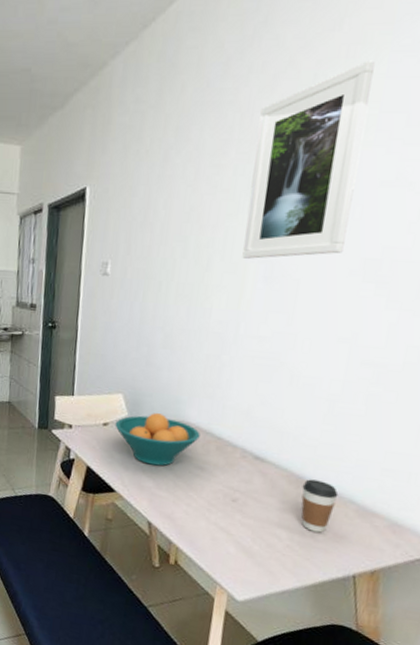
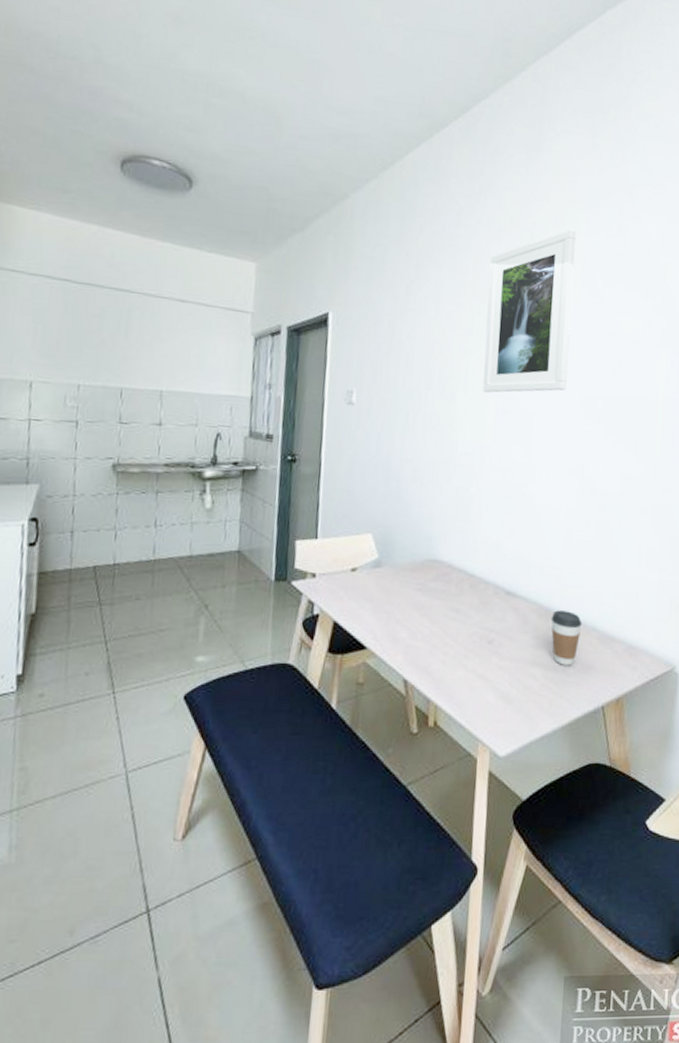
fruit bowl: present [115,413,200,466] -> none [364,553,453,613]

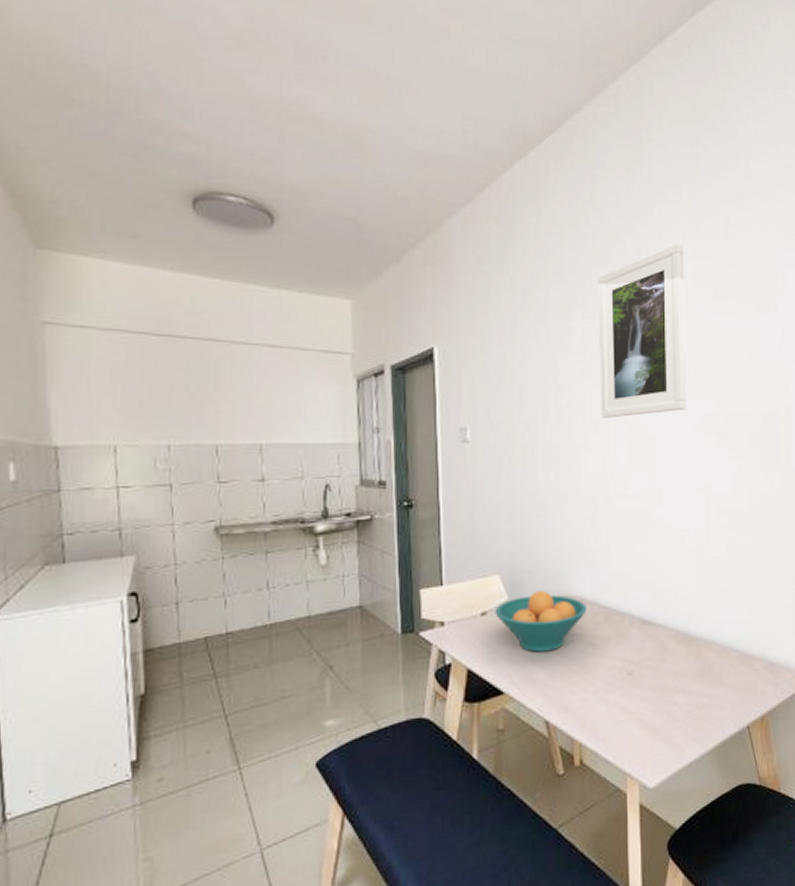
fruit bowl: none [364,553,453,613] -> present [495,591,587,652]
coffee cup: present [551,610,582,666] -> none [689,634,721,689]

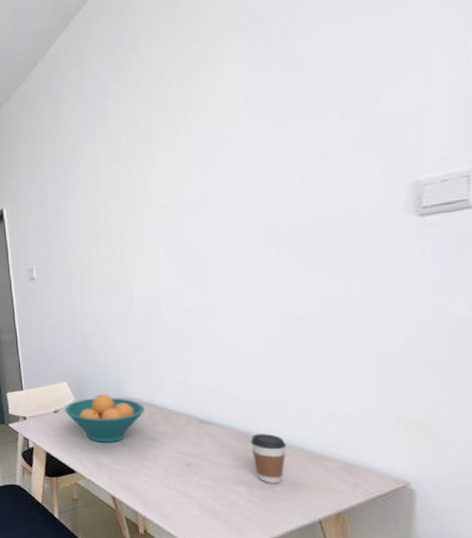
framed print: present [598,243,686,418] -> none [142,62,241,245]
coffee cup: none [689,634,721,689] -> present [250,434,287,484]

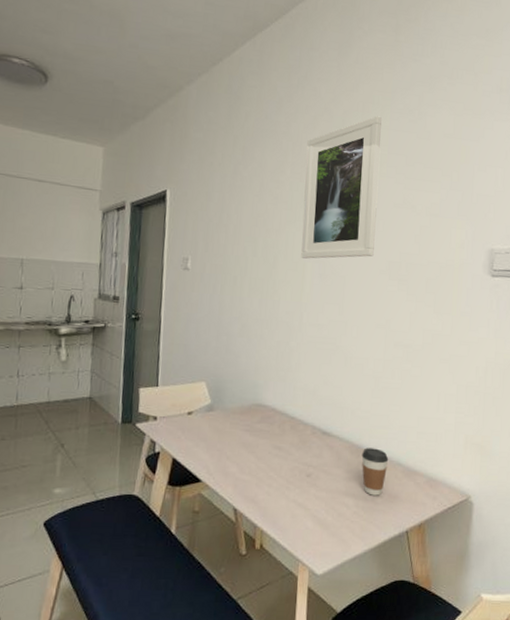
fruit bowl: present [65,394,145,442] -> none [199,398,276,450]
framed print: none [142,62,241,245] -> present [301,116,382,259]

